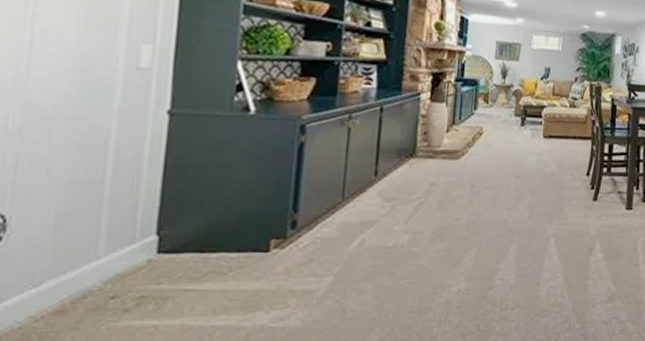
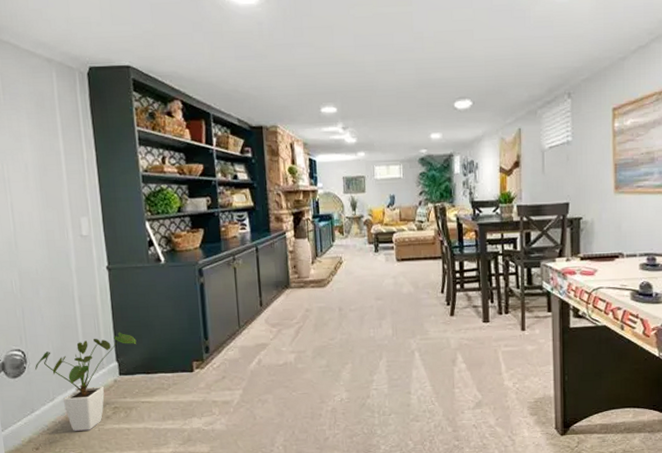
house plant: none [19,196,194,330] -> present [35,332,137,431]

